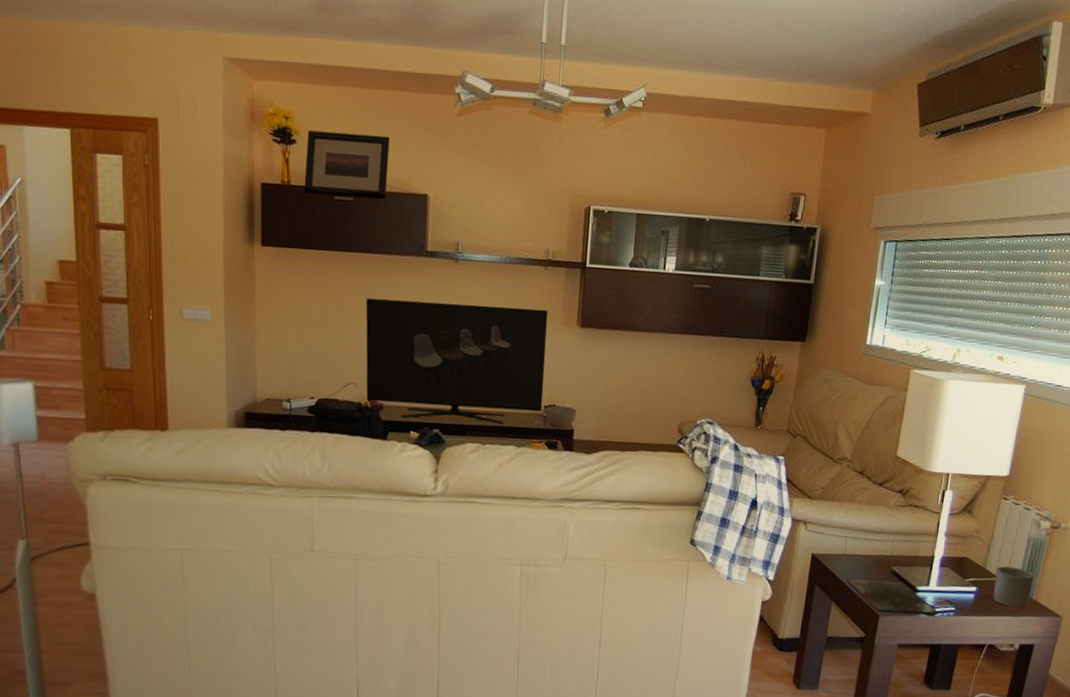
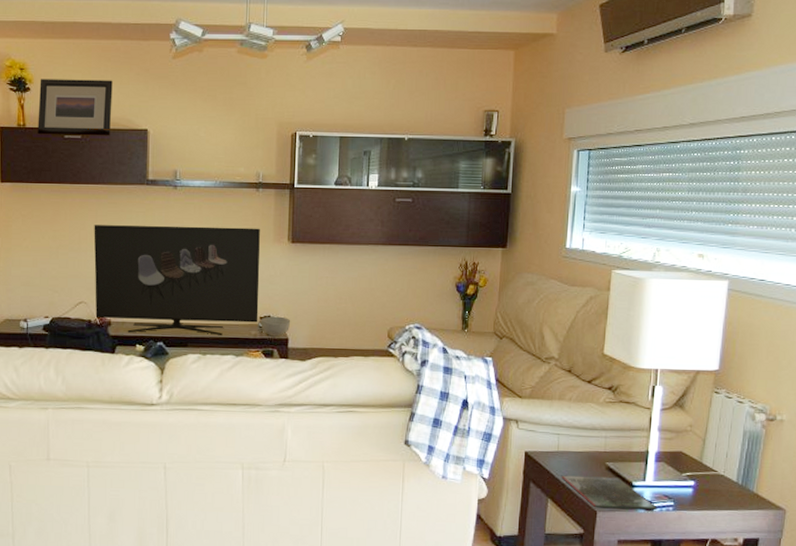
mug: present [993,566,1035,609] -> none [711,460,754,502]

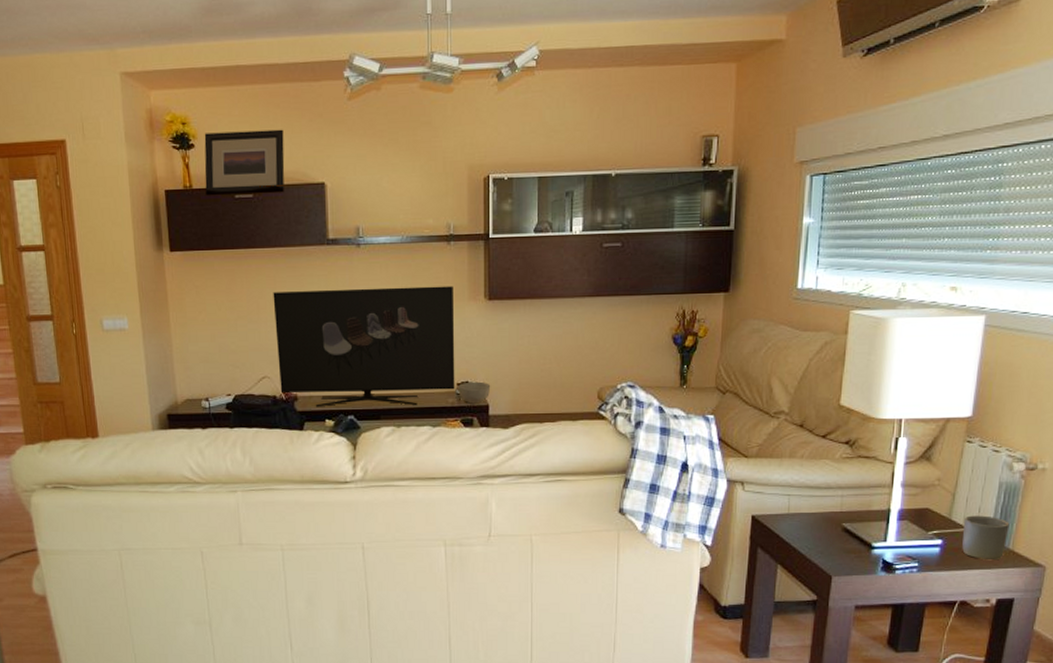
magazine: present [561,475,657,510] -> none [792,539,899,572]
mug: none [711,460,754,502] -> present [961,515,1010,561]

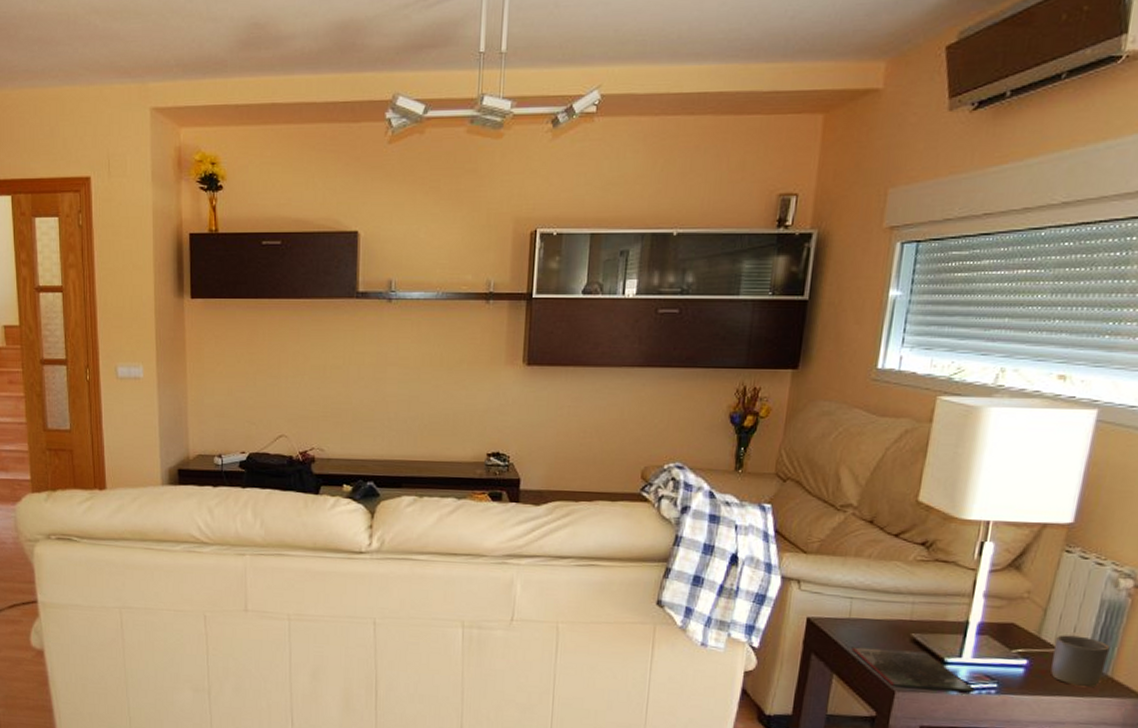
picture frame: present [204,129,285,196] -> none [232,173,318,242]
television: present [273,286,455,407] -> none [295,346,490,475]
bowl: present [458,381,491,404] -> none [487,452,524,477]
magazine: none [792,539,899,572] -> present [851,647,974,692]

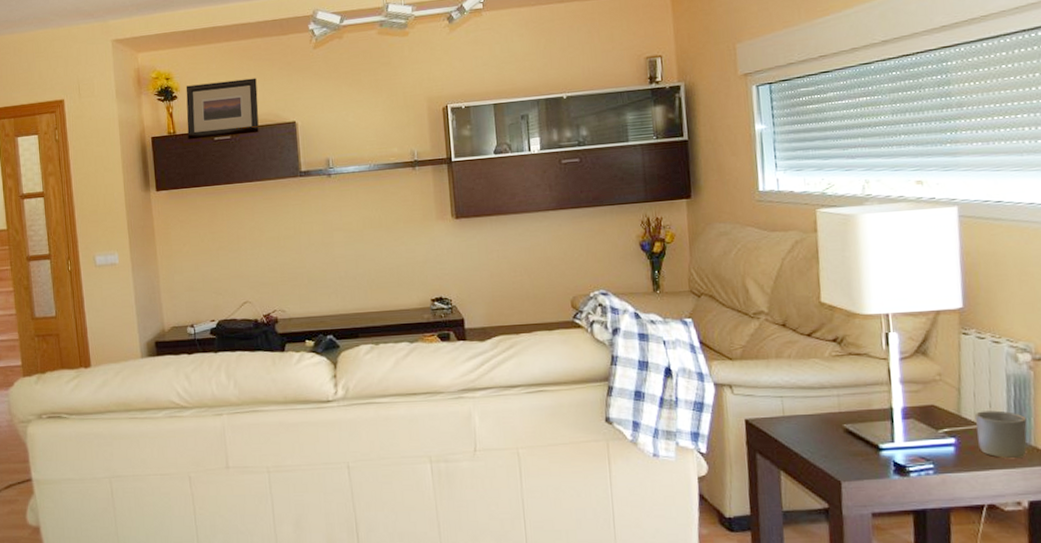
picture frame: none [232,173,318,242] -> present [186,78,259,140]
magazine: present [851,647,974,692] -> none [792,441,913,476]

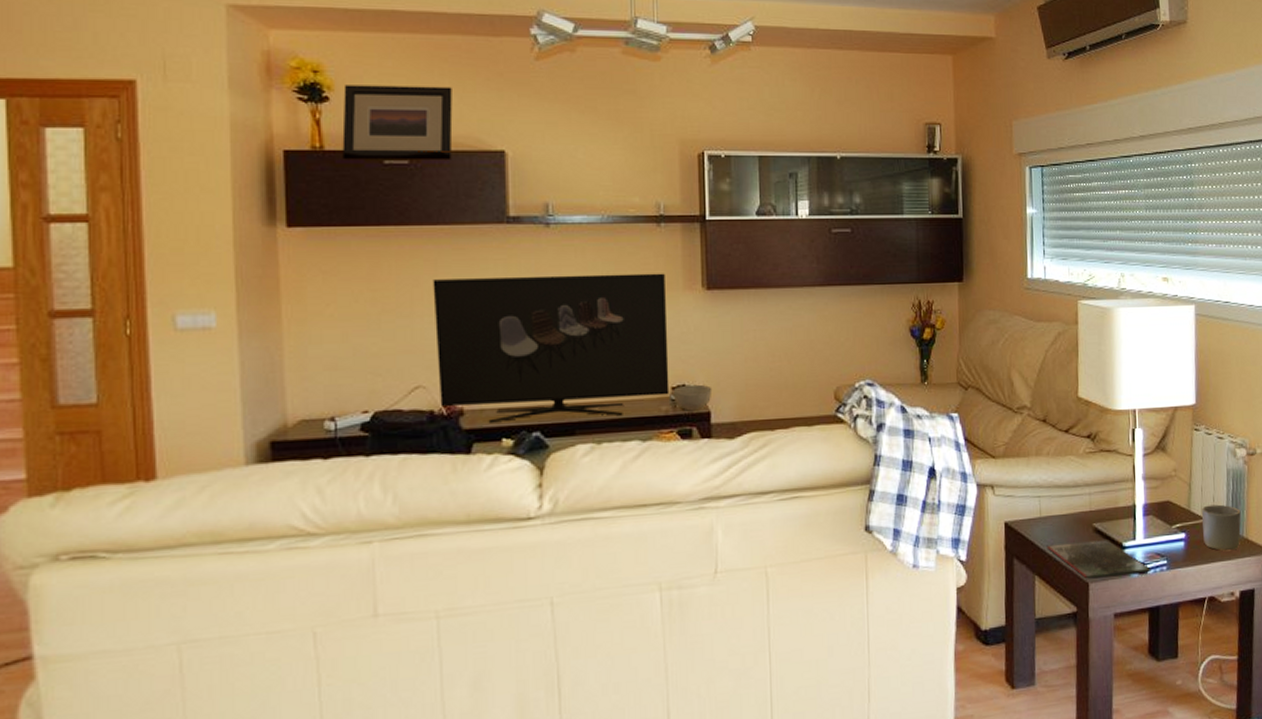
television: none [251,207,430,329] -> present [433,273,670,423]
bowl: none [432,296,465,319] -> present [673,384,713,411]
magazine: none [792,441,913,476] -> present [1047,540,1150,578]

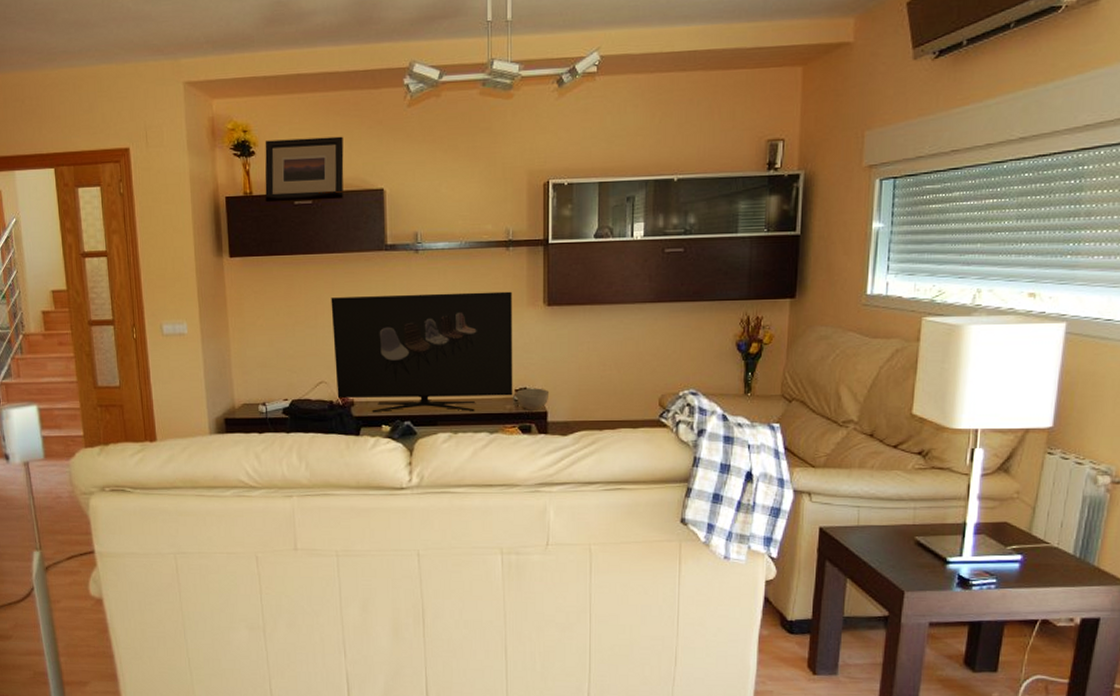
magazine: present [1047,540,1150,578] -> none [862,552,976,588]
mug: present [1202,504,1241,551] -> none [1042,530,1095,578]

